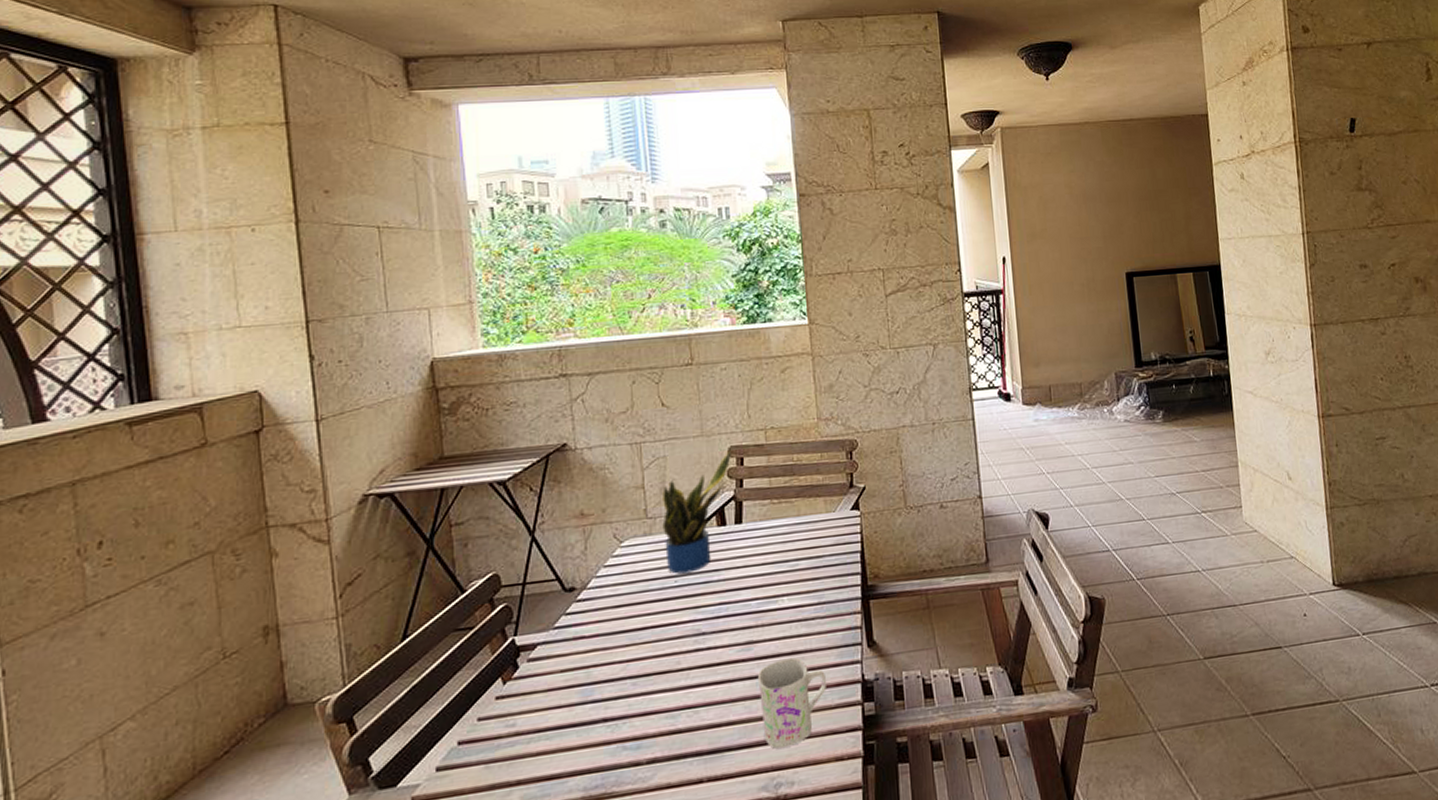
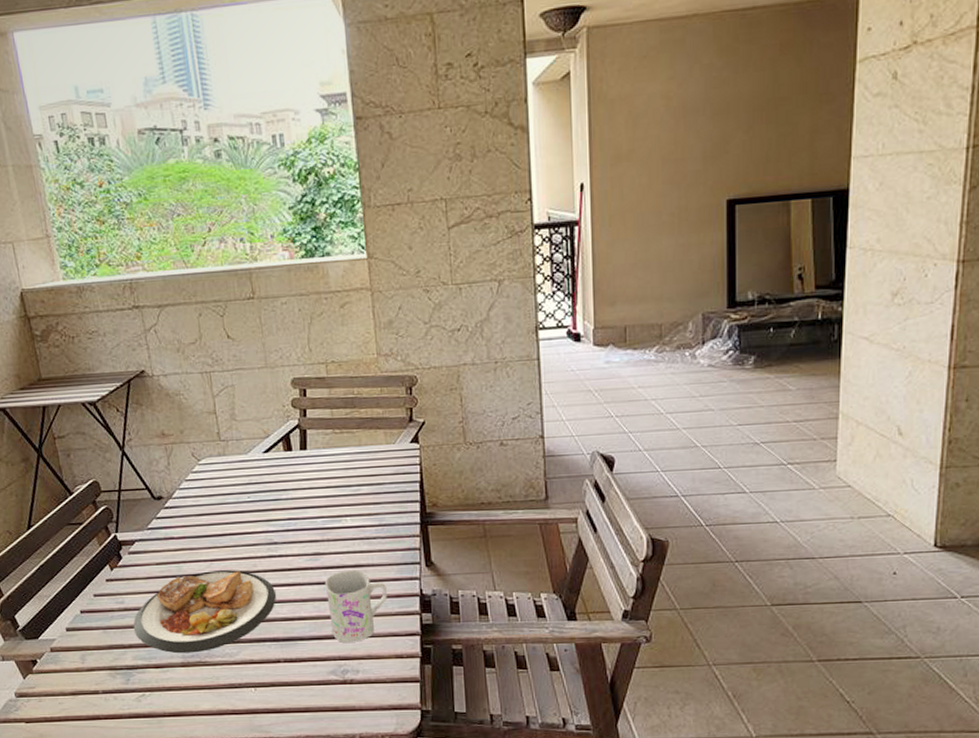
plate: none [524,670,701,786] -> present [133,570,276,654]
potted plant: present [662,450,731,574] -> none [233,382,294,491]

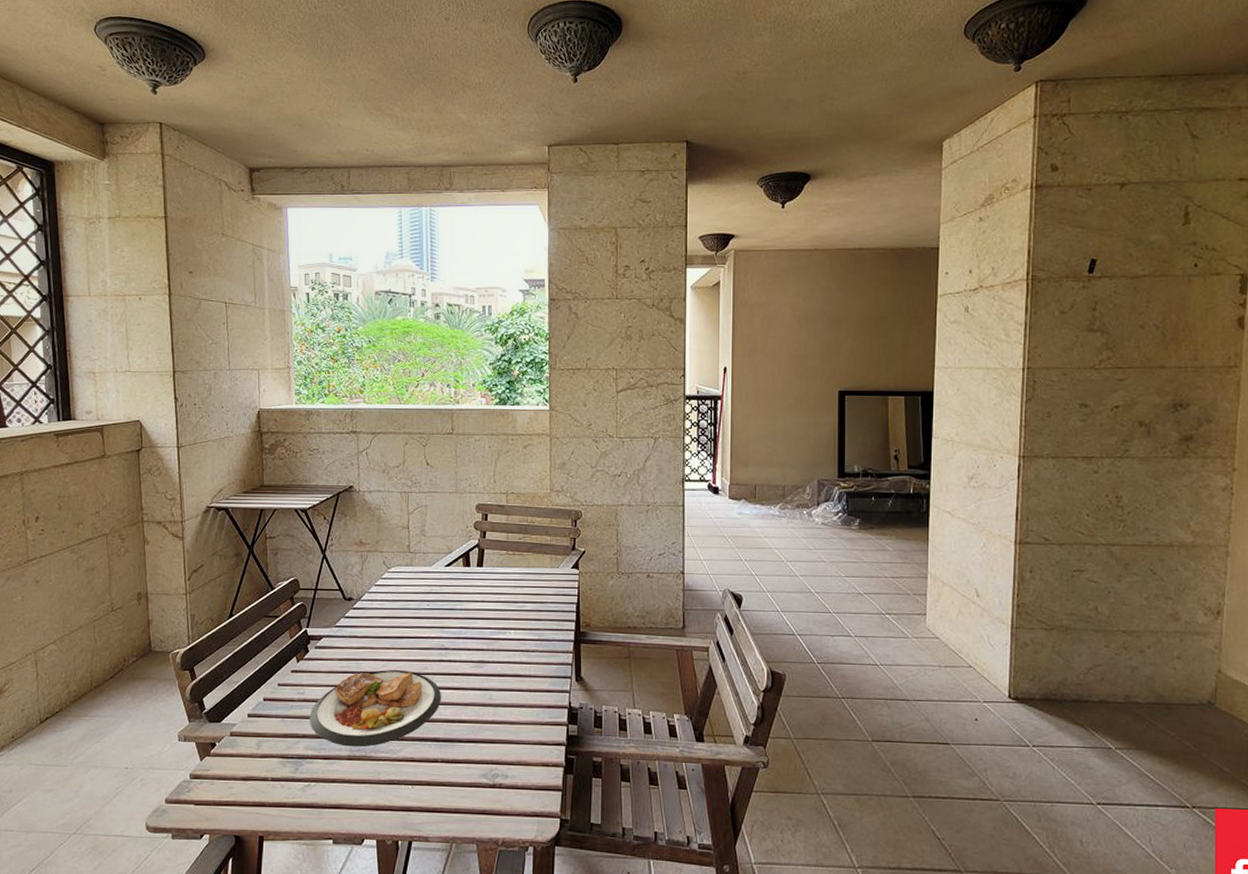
mug: present [324,570,387,643] -> none [485,679,540,748]

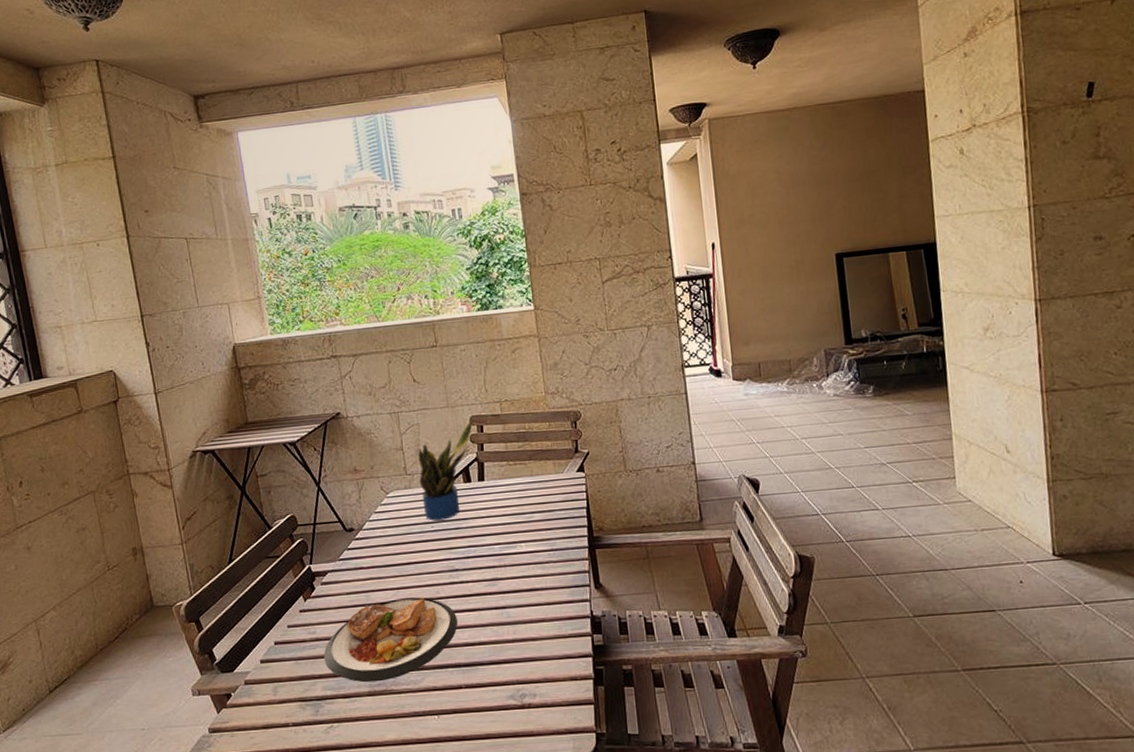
potted plant: none [421,507,478,600] -> present [418,419,473,521]

